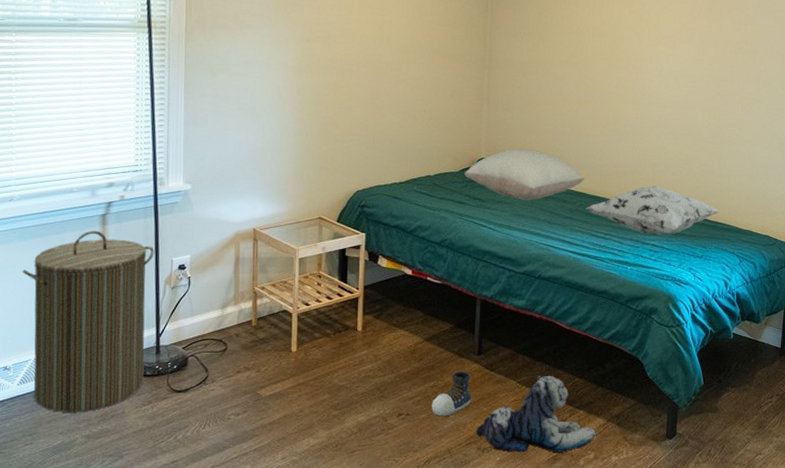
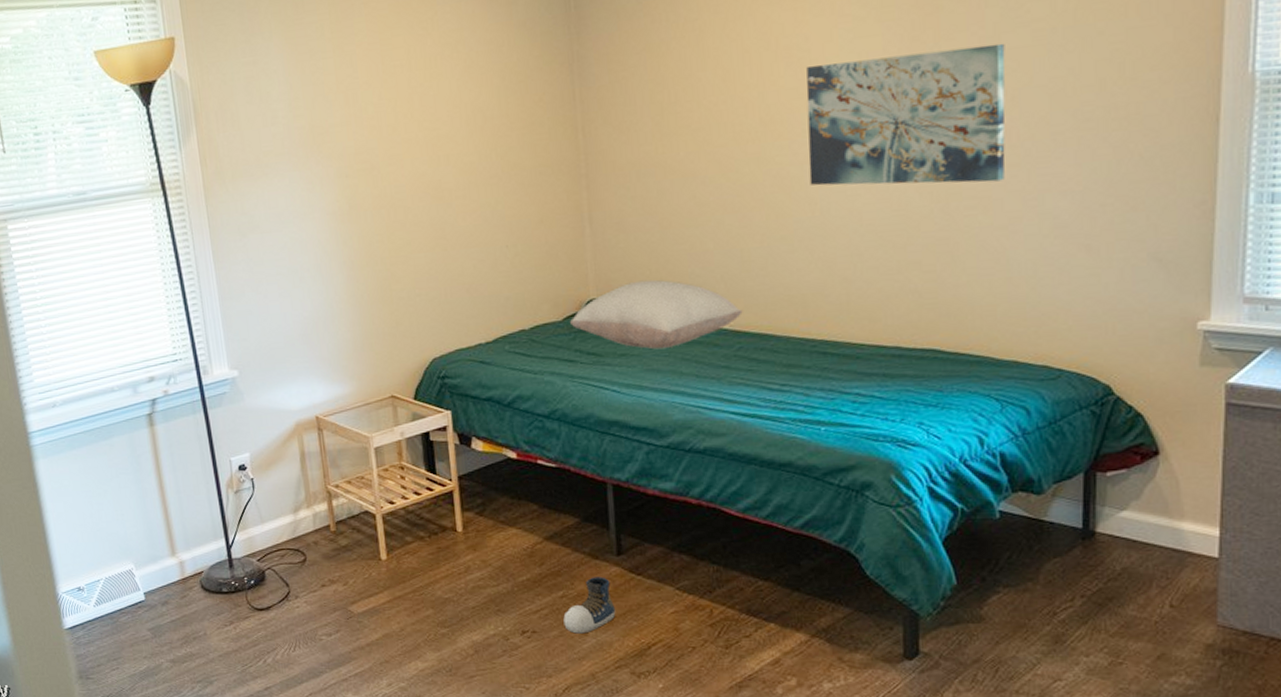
laundry hamper: present [22,230,155,412] -> none [78,432,221,635]
plush toy: present [476,375,596,452] -> none [626,578,796,678]
decorative pillow: present [586,186,721,236] -> none [749,310,963,381]
wall art: none [637,16,760,110] -> present [806,43,1006,186]

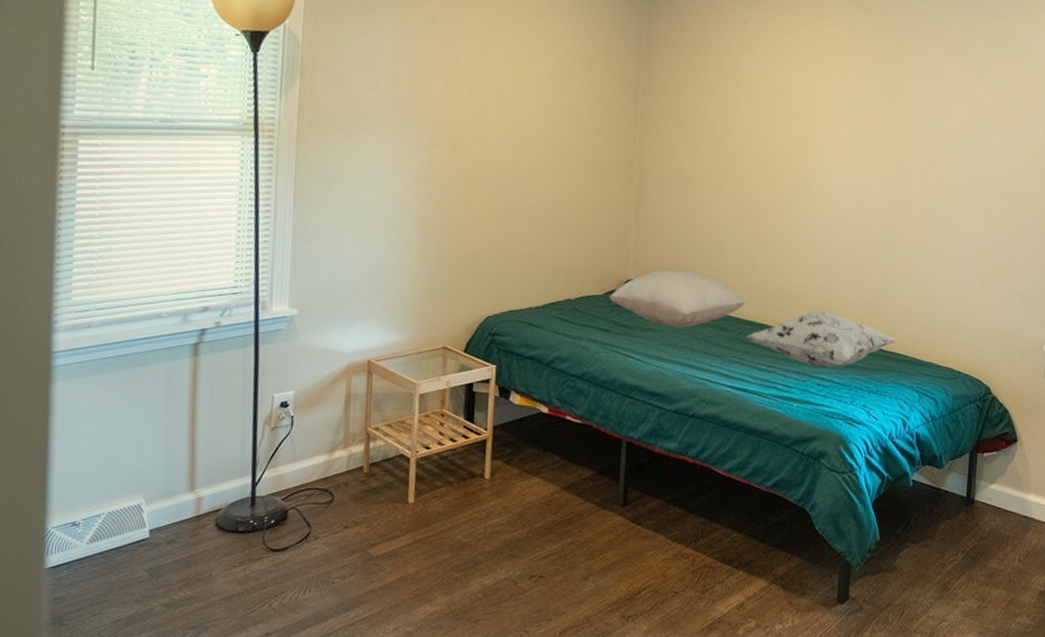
shoe: present [563,577,616,634] -> none [569,525,615,579]
decorative pillow: none [749,310,963,381] -> present [746,311,898,368]
wall art: present [806,43,1006,186] -> none [803,121,939,226]

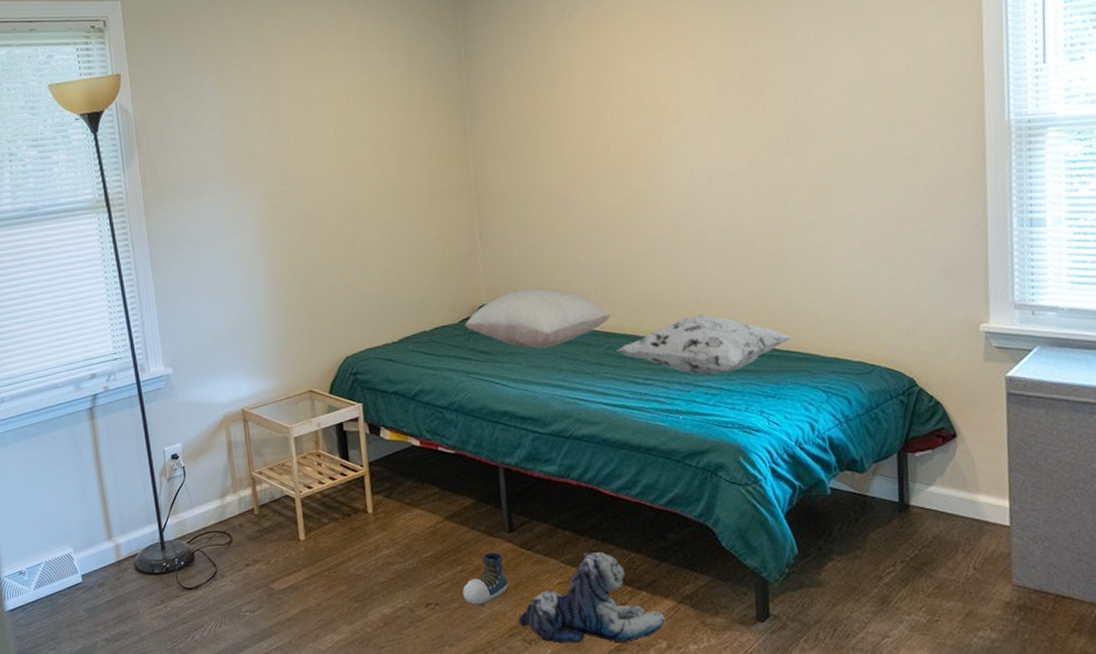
shoe: none [569,525,615,579] -> present [462,552,509,605]
plush toy: none [620,529,757,621] -> present [518,552,666,643]

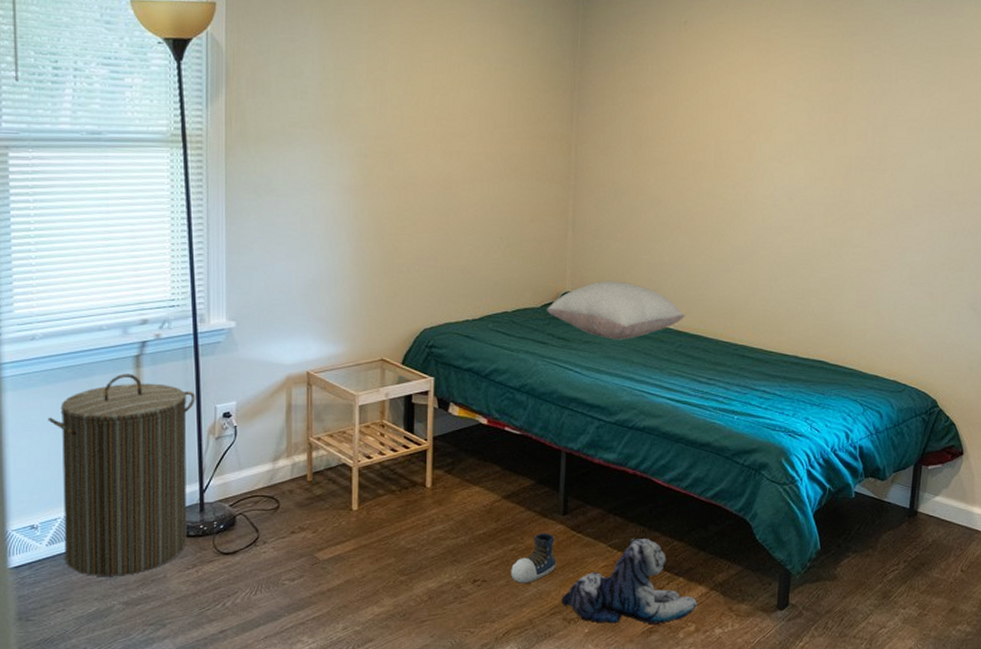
laundry hamper: none [22,425,153,616] -> present [48,373,196,576]
decorative pillow: present [617,314,794,376] -> none [686,323,842,381]

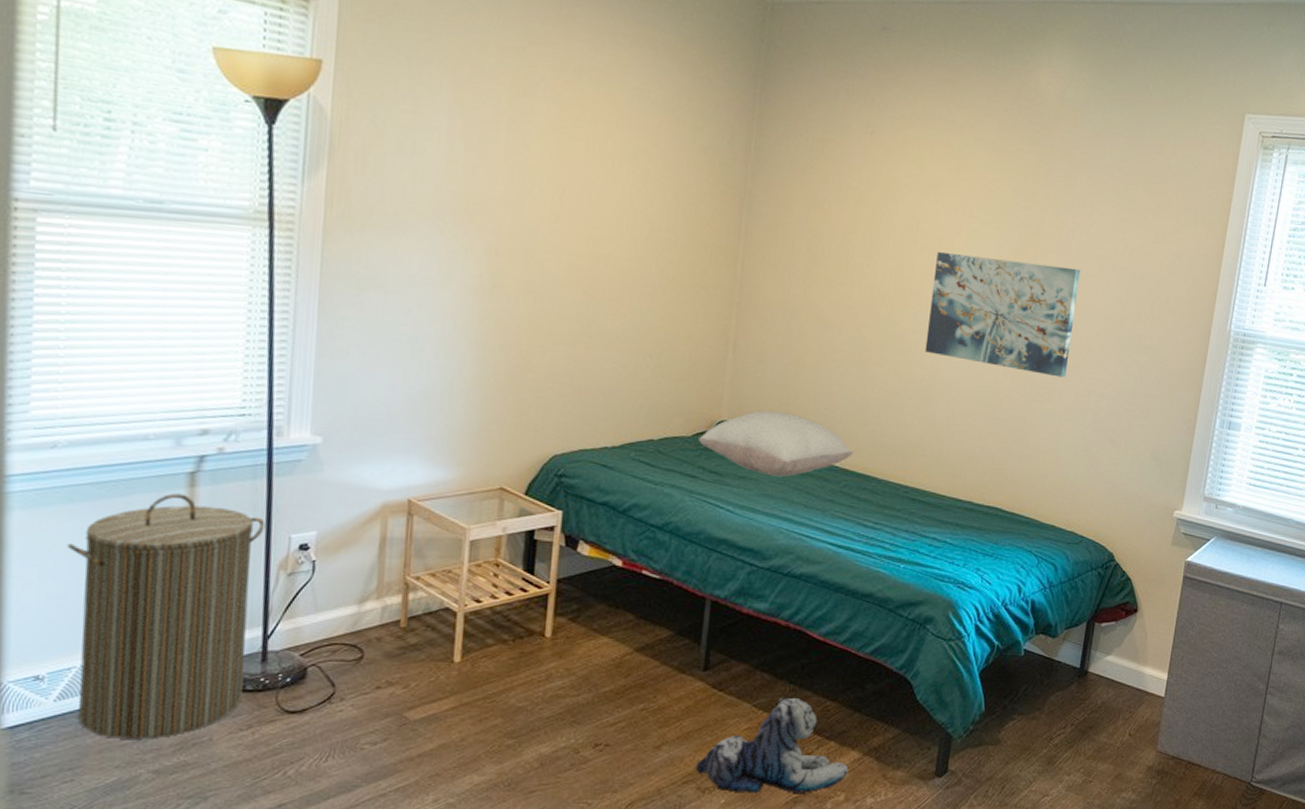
shoe: present [511,533,557,583] -> none [639,691,693,748]
wall art: none [745,127,890,236] -> present [925,252,1081,378]

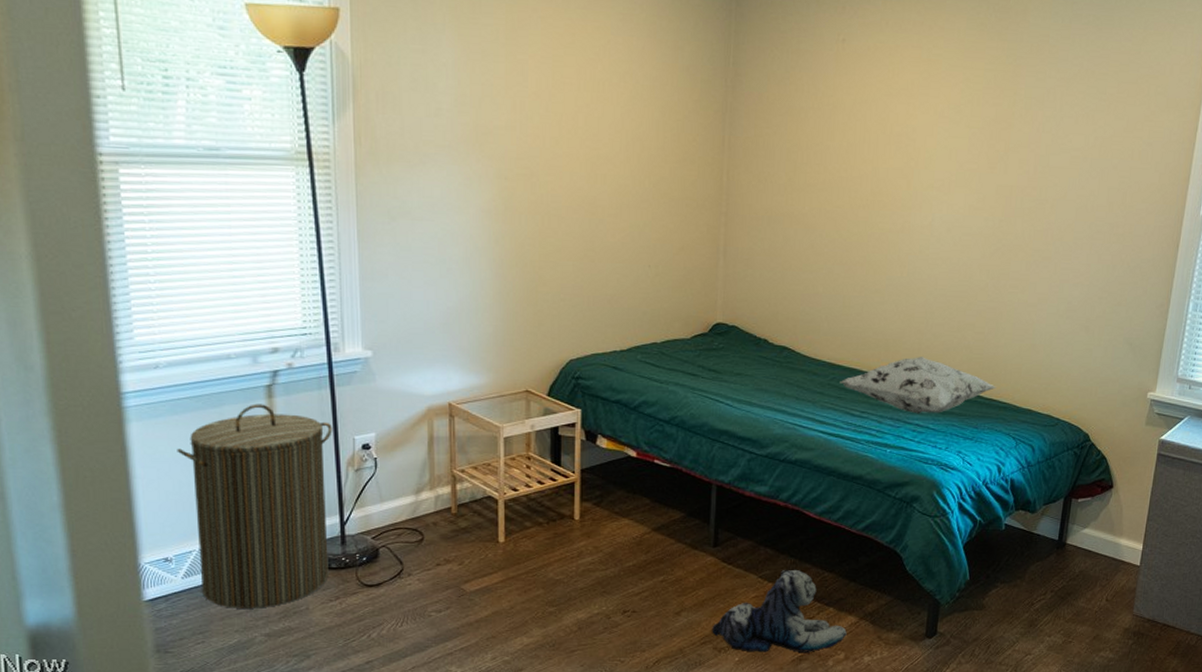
pillow: present [697,410,854,477] -> none [696,311,839,373]
decorative pillow: none [852,465,1019,527] -> present [840,357,997,414]
wall art: present [925,252,1081,378] -> none [902,154,1052,269]

